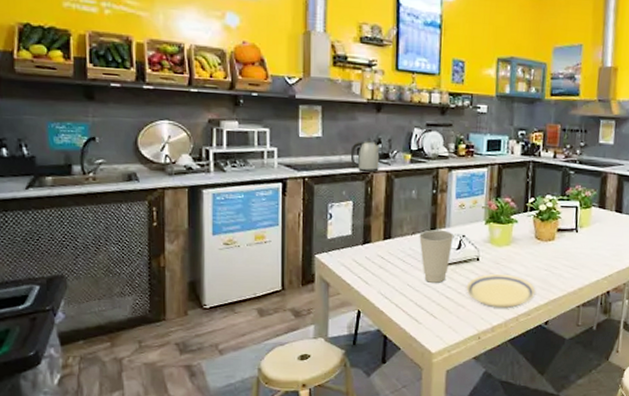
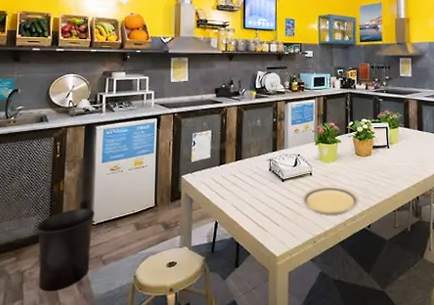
waste bin: none [134,288,206,381] -> present [37,208,95,291]
kettle: present [350,140,380,173] -> none [209,82,232,107]
cup: present [419,230,454,283] -> none [263,151,291,195]

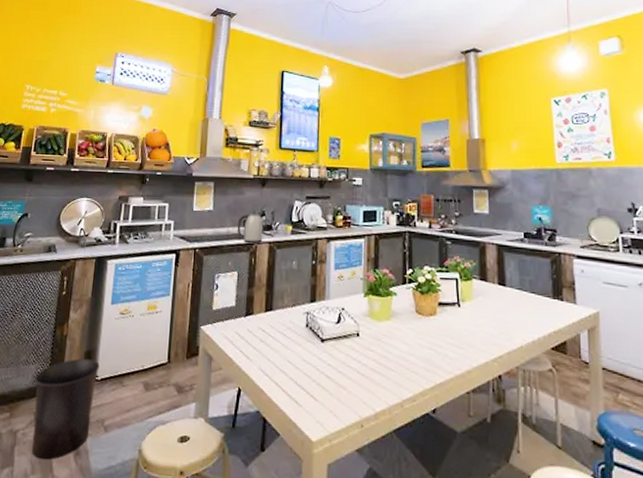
kettle: none [209,82,232,107] -> present [237,212,264,244]
plate: present [302,185,359,215] -> none [346,351,420,392]

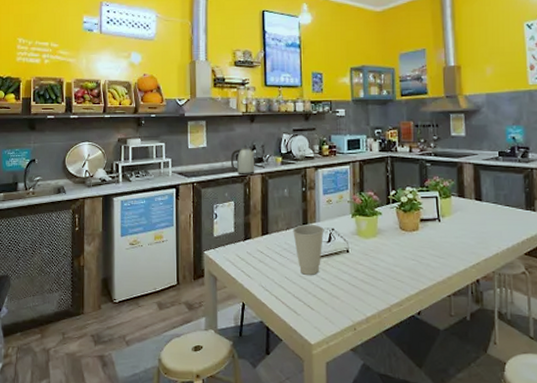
waste bin: present [31,358,100,459] -> none [60,285,116,371]
cup: none [299,302,334,360] -> present [293,225,324,275]

